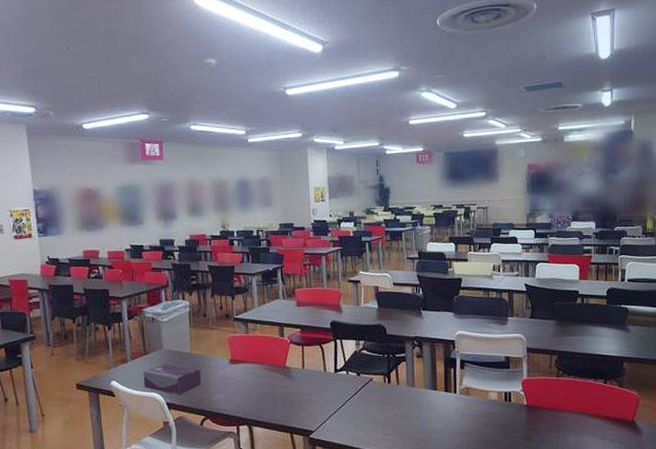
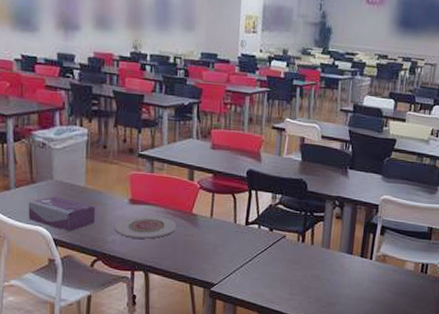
plate: none [218,372,273,395] -> present [114,215,177,239]

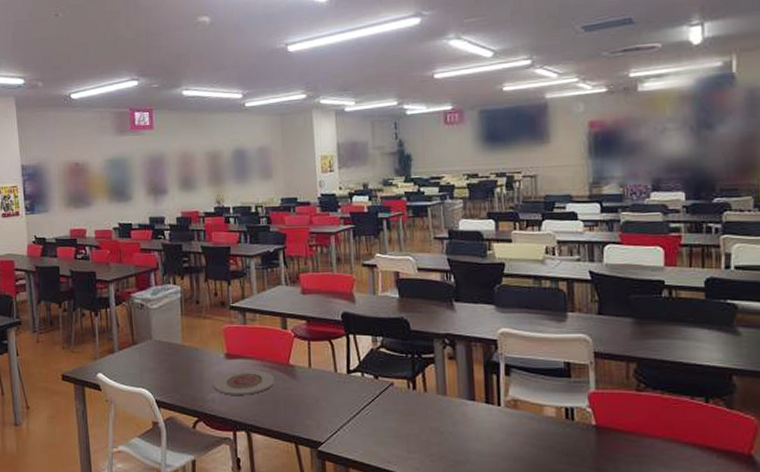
tissue box: present [28,196,95,232] -> none [131,356,193,392]

